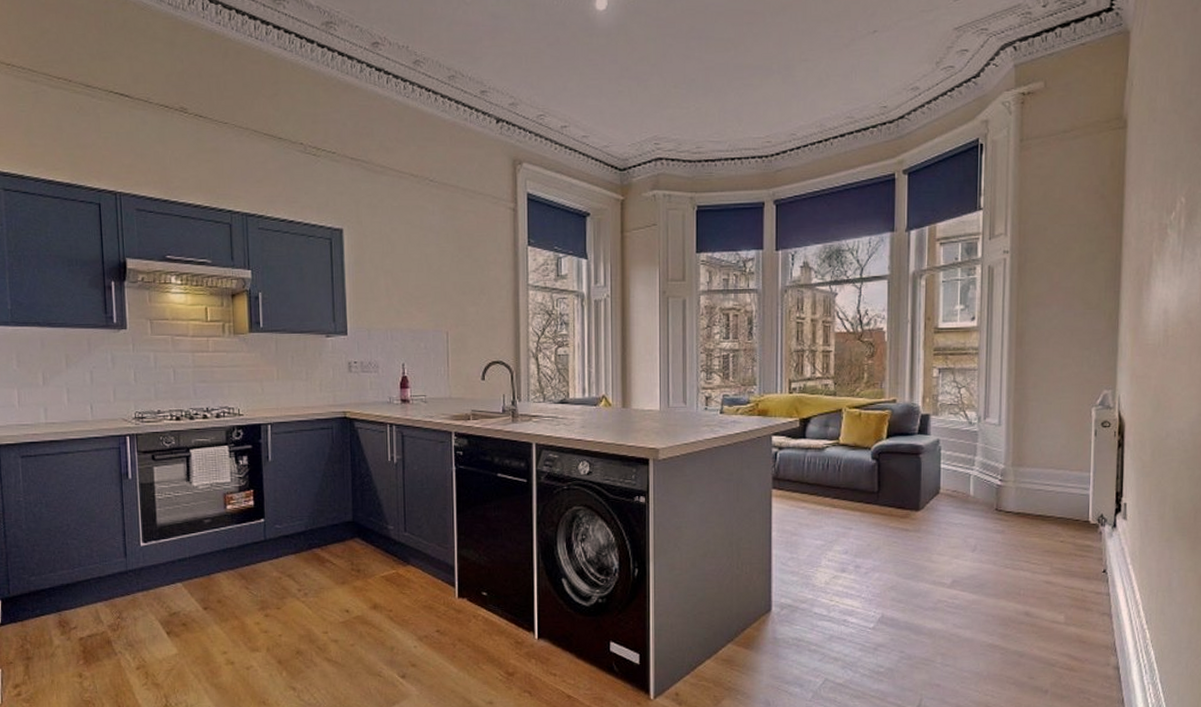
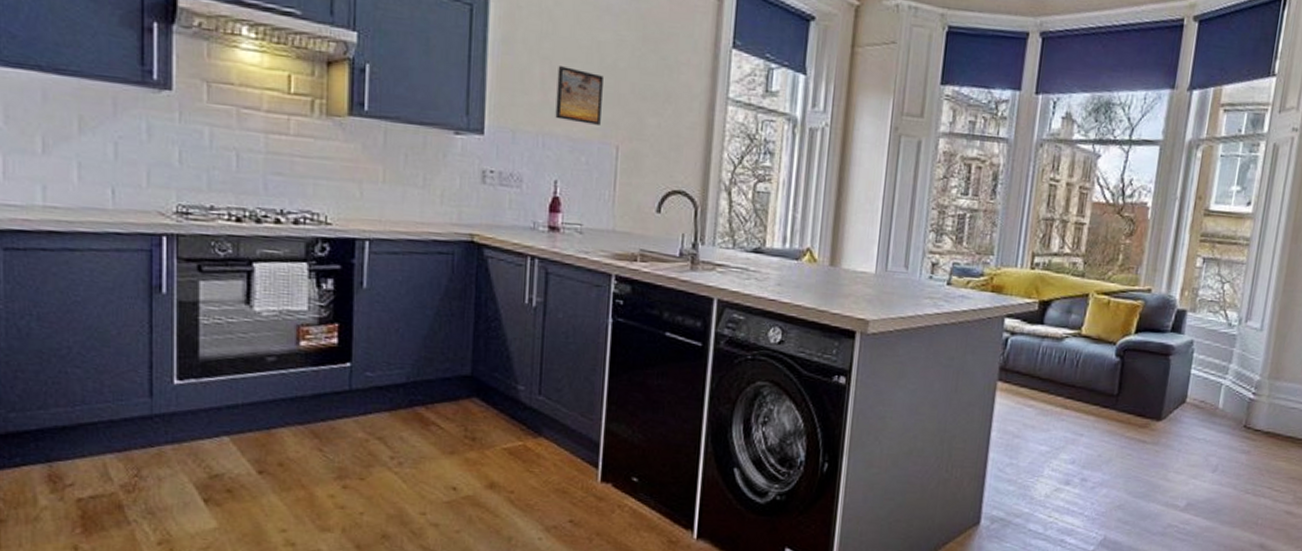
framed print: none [397,276,433,318] -> present [555,66,603,125]

